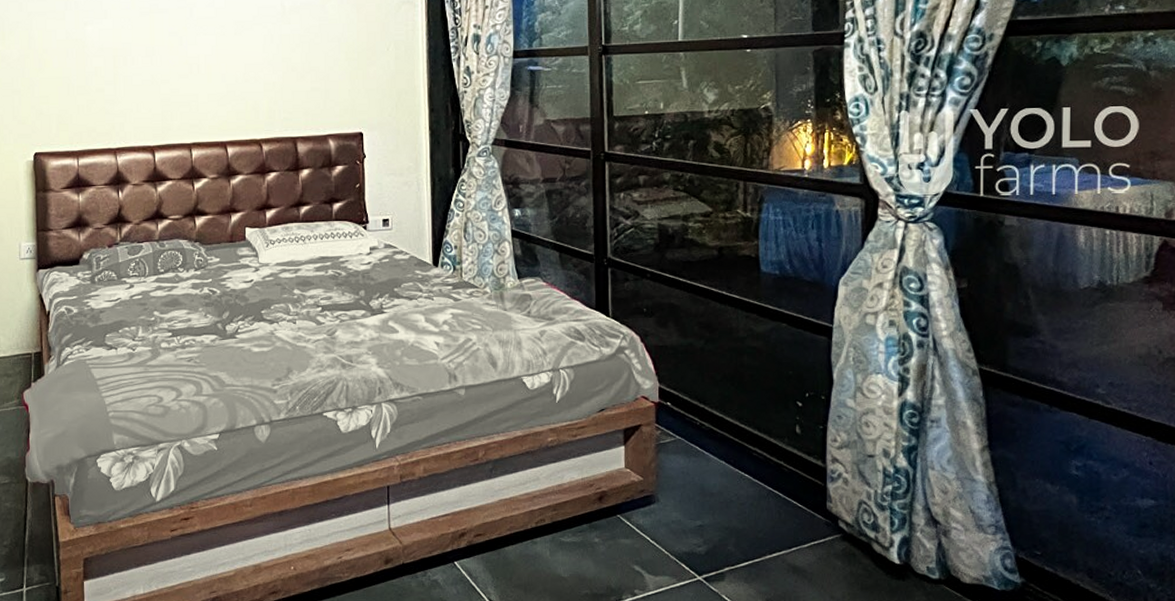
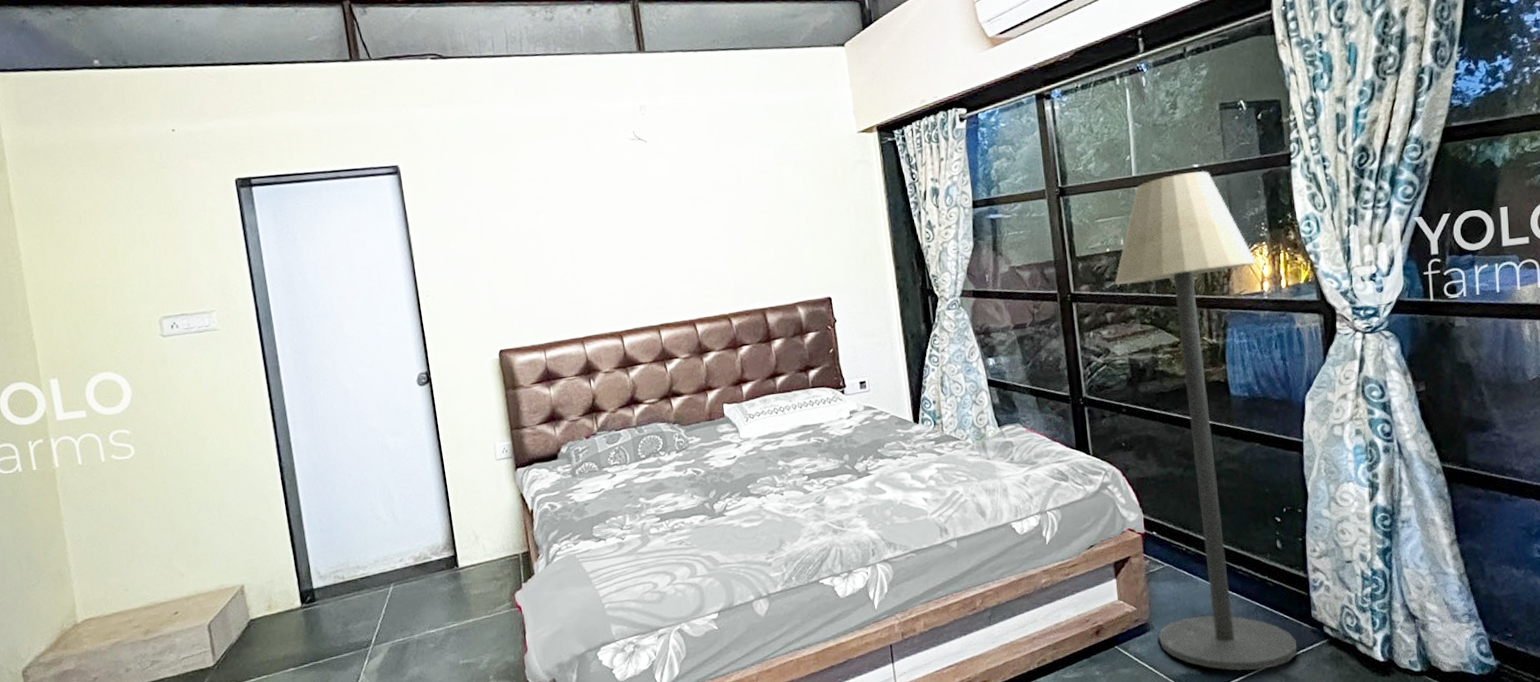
floor lamp: none [650,42,808,557] -> present [1114,171,1297,671]

